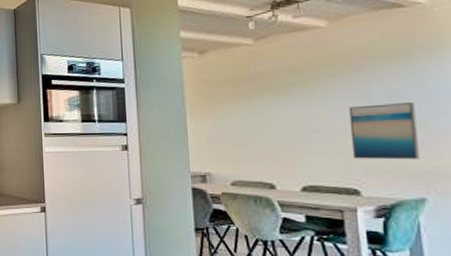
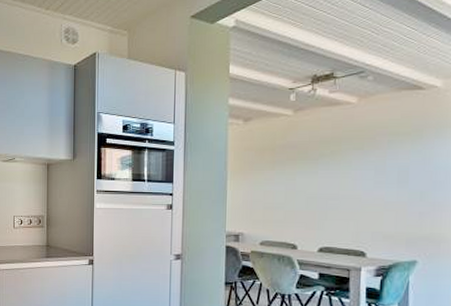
wall art: present [348,102,420,160] -> none [363,177,419,227]

